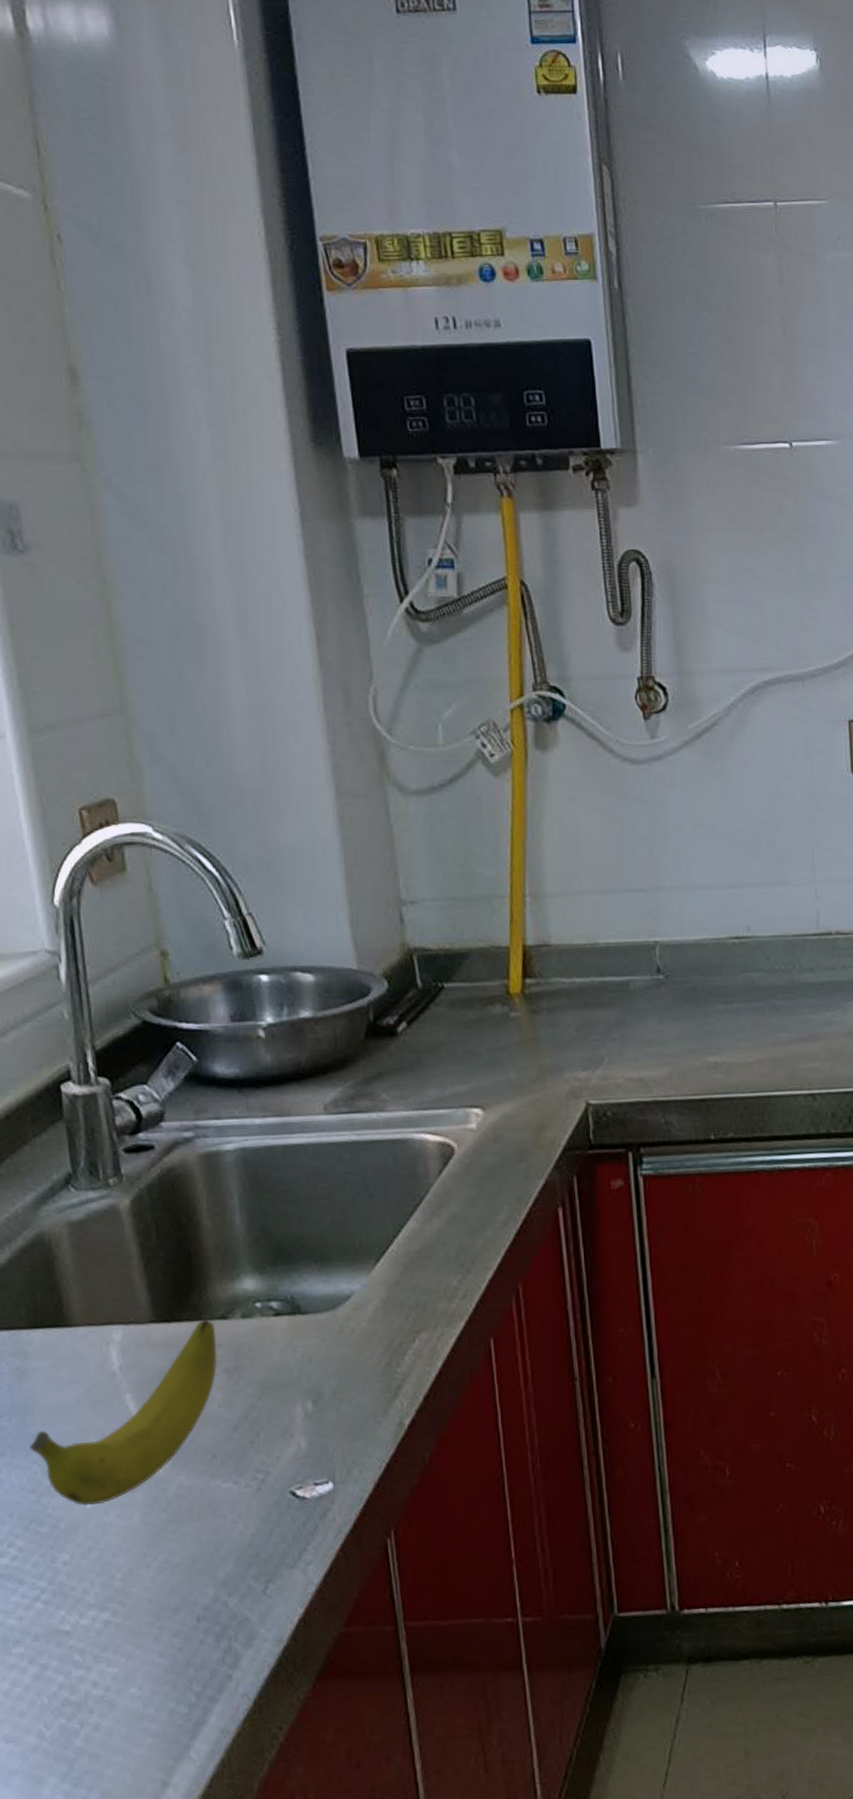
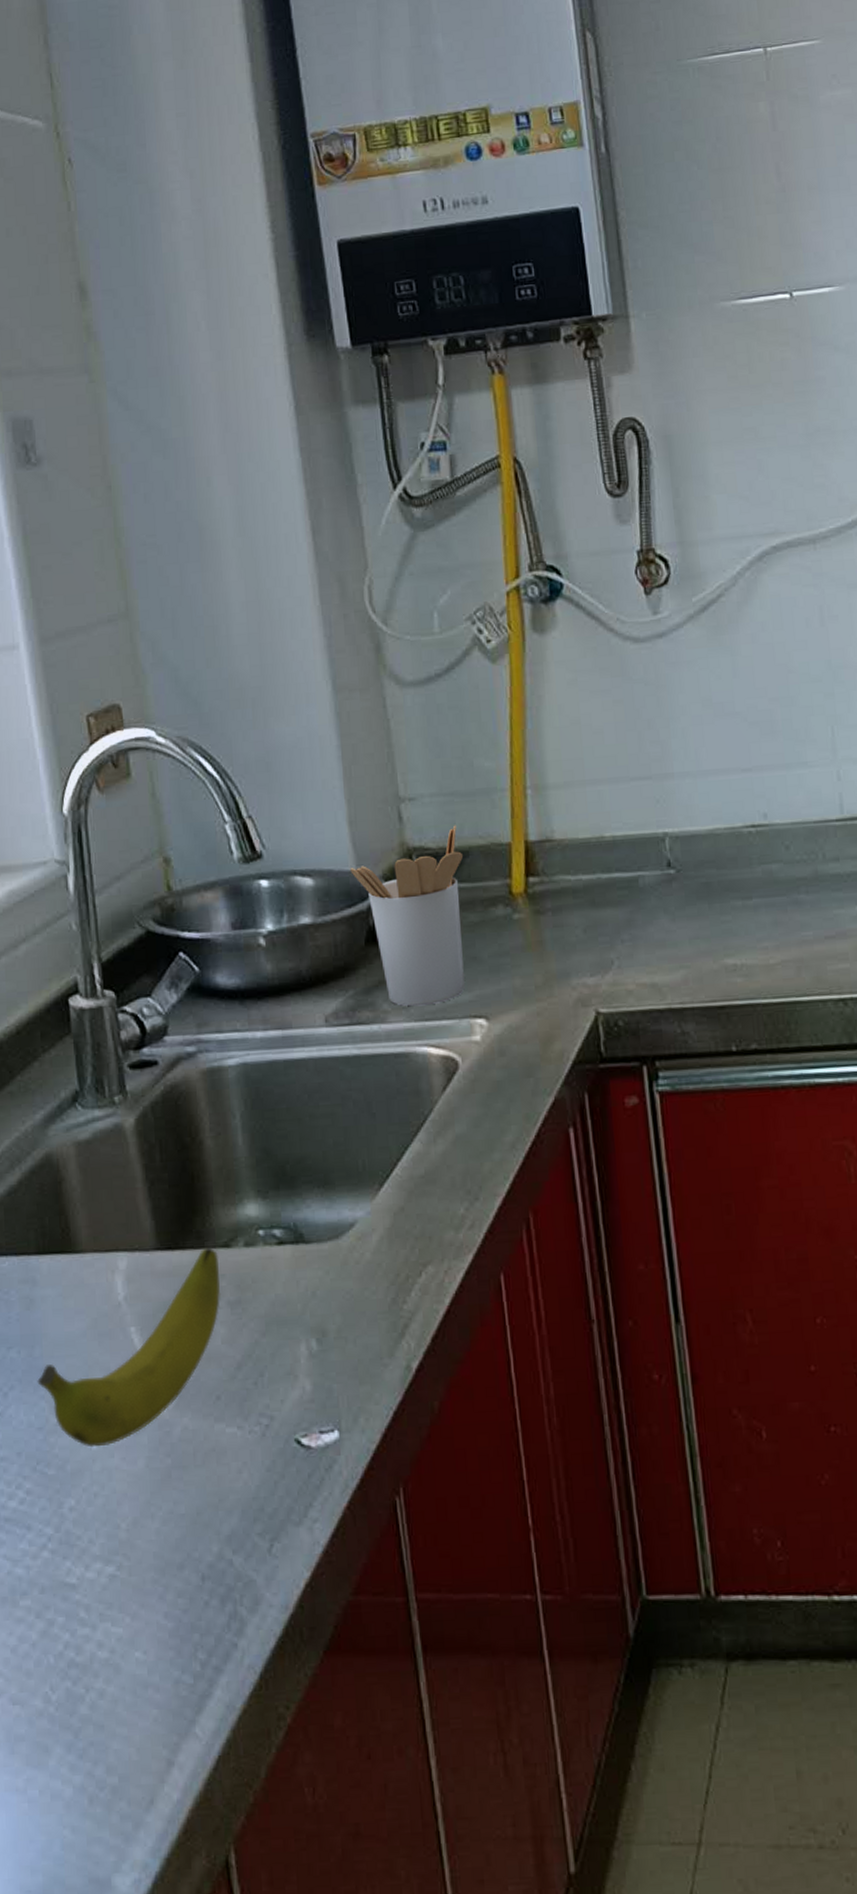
utensil holder: none [351,928,463,1097] -> present [350,825,465,1007]

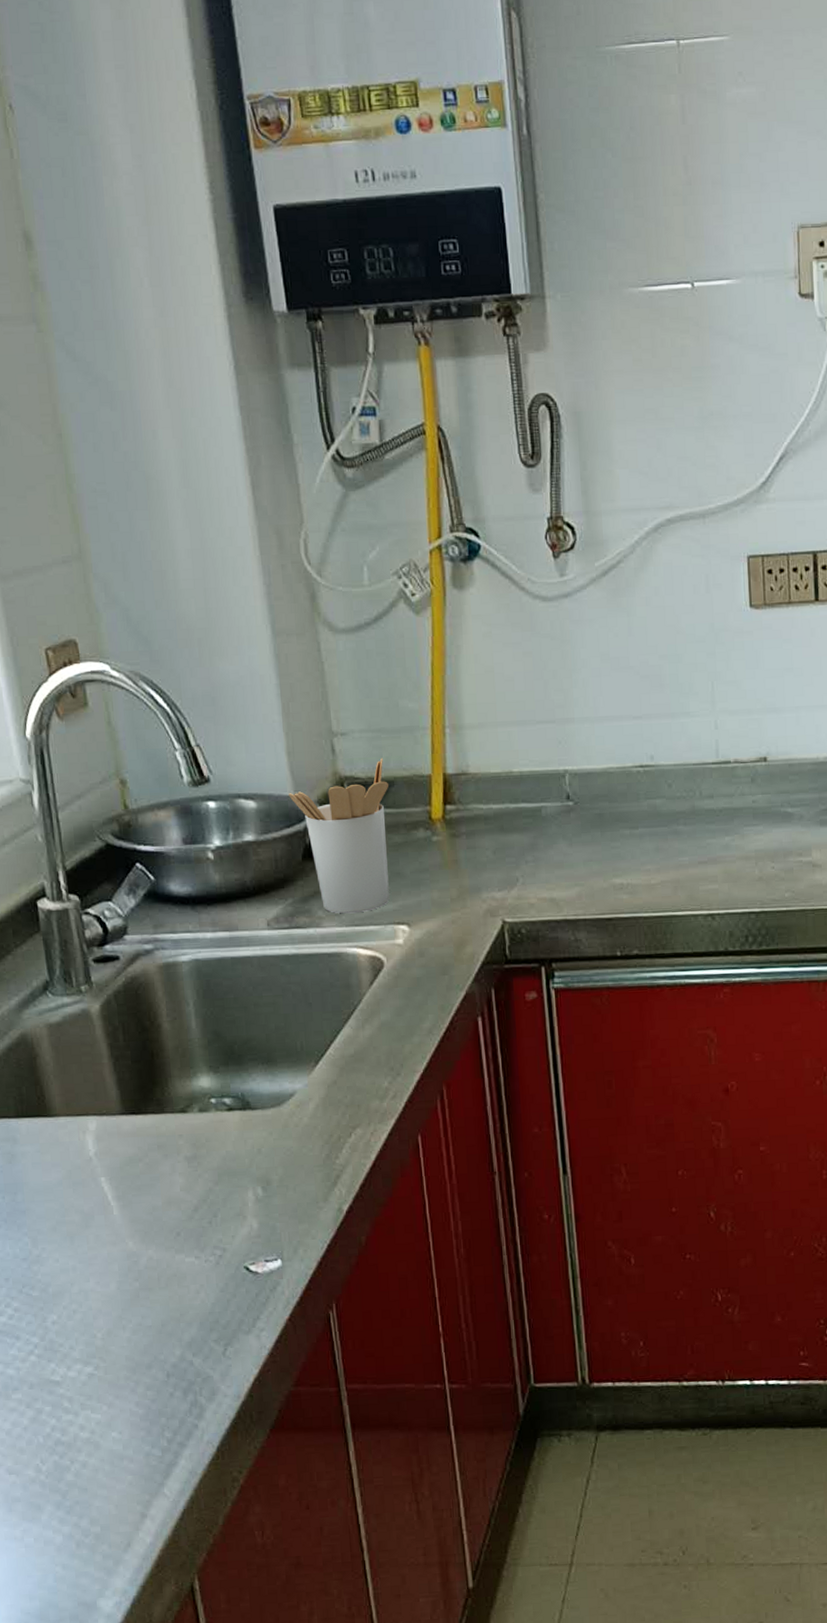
banana: present [37,1247,221,1448] -> none [20,1112,179,1274]

